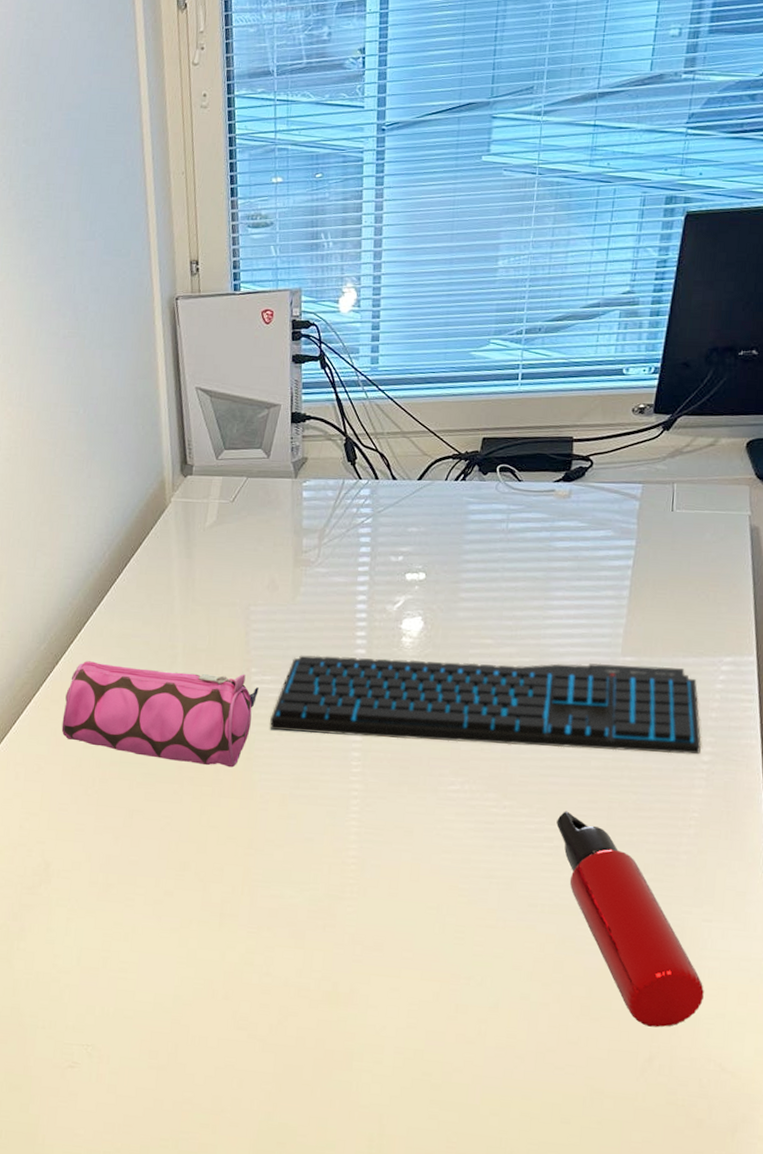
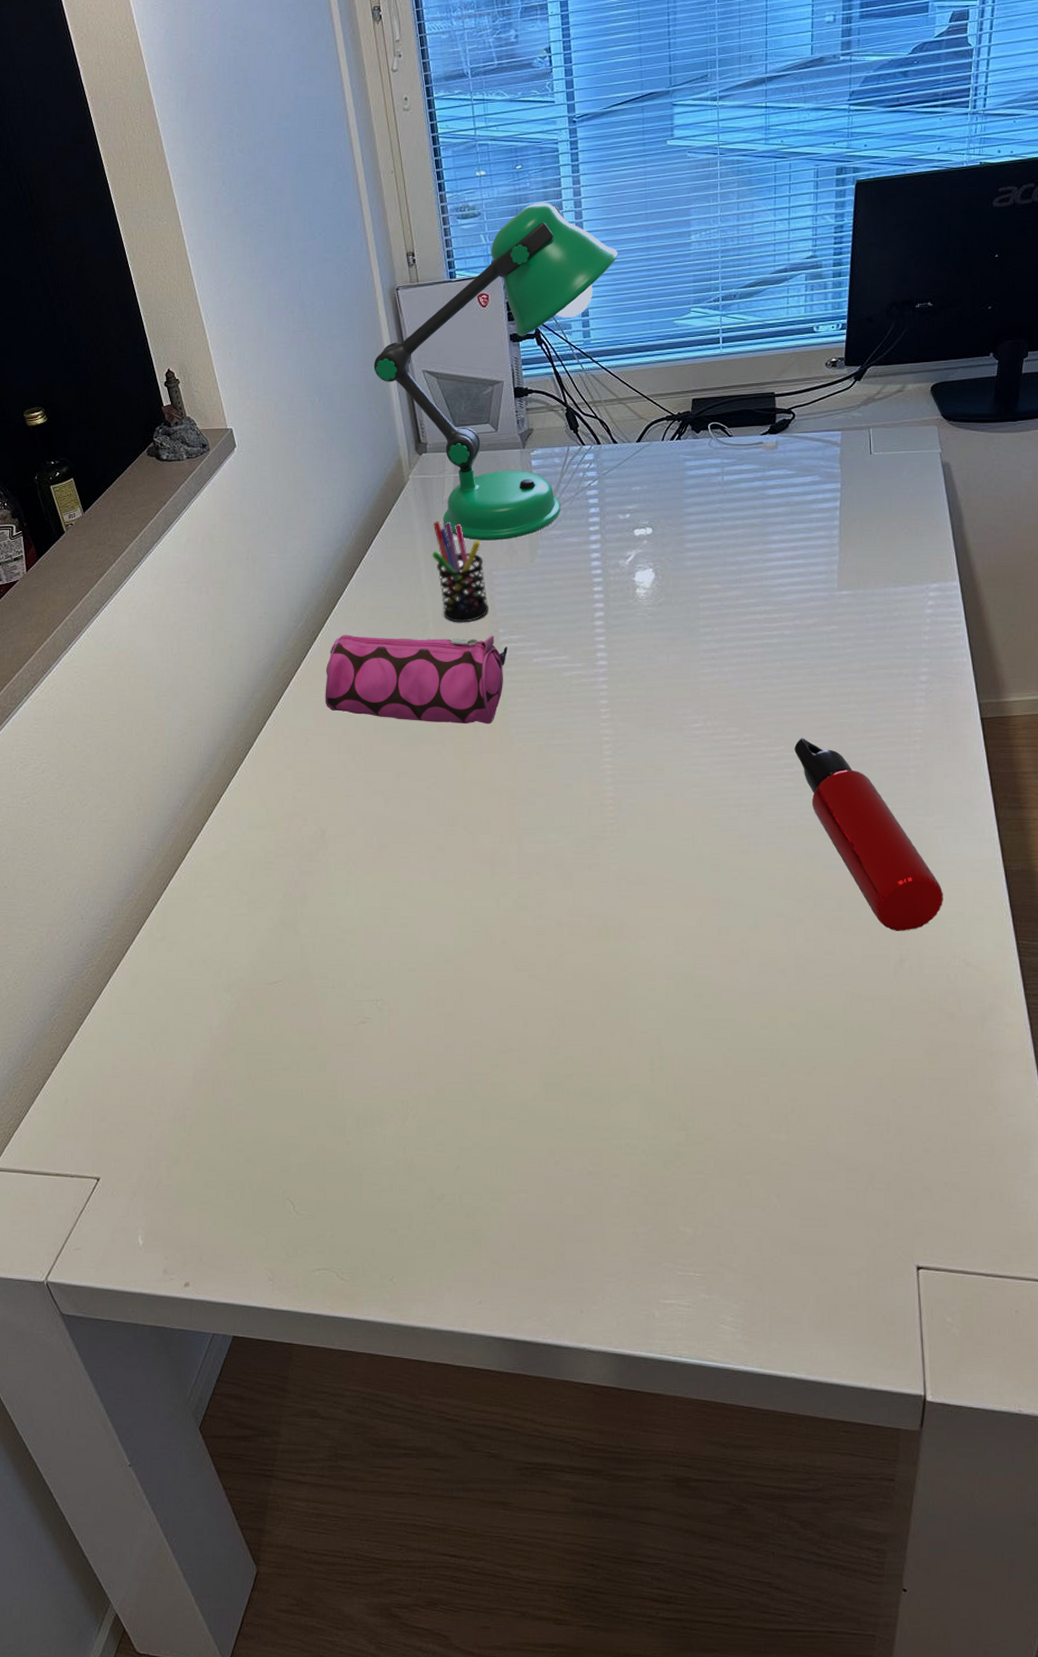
desk lamp: none [144,214,417,574] -> present [373,202,618,541]
pen holder: none [187,548,243,658] -> present [431,520,488,623]
keyboard: present [270,655,702,755] -> none [521,597,918,686]

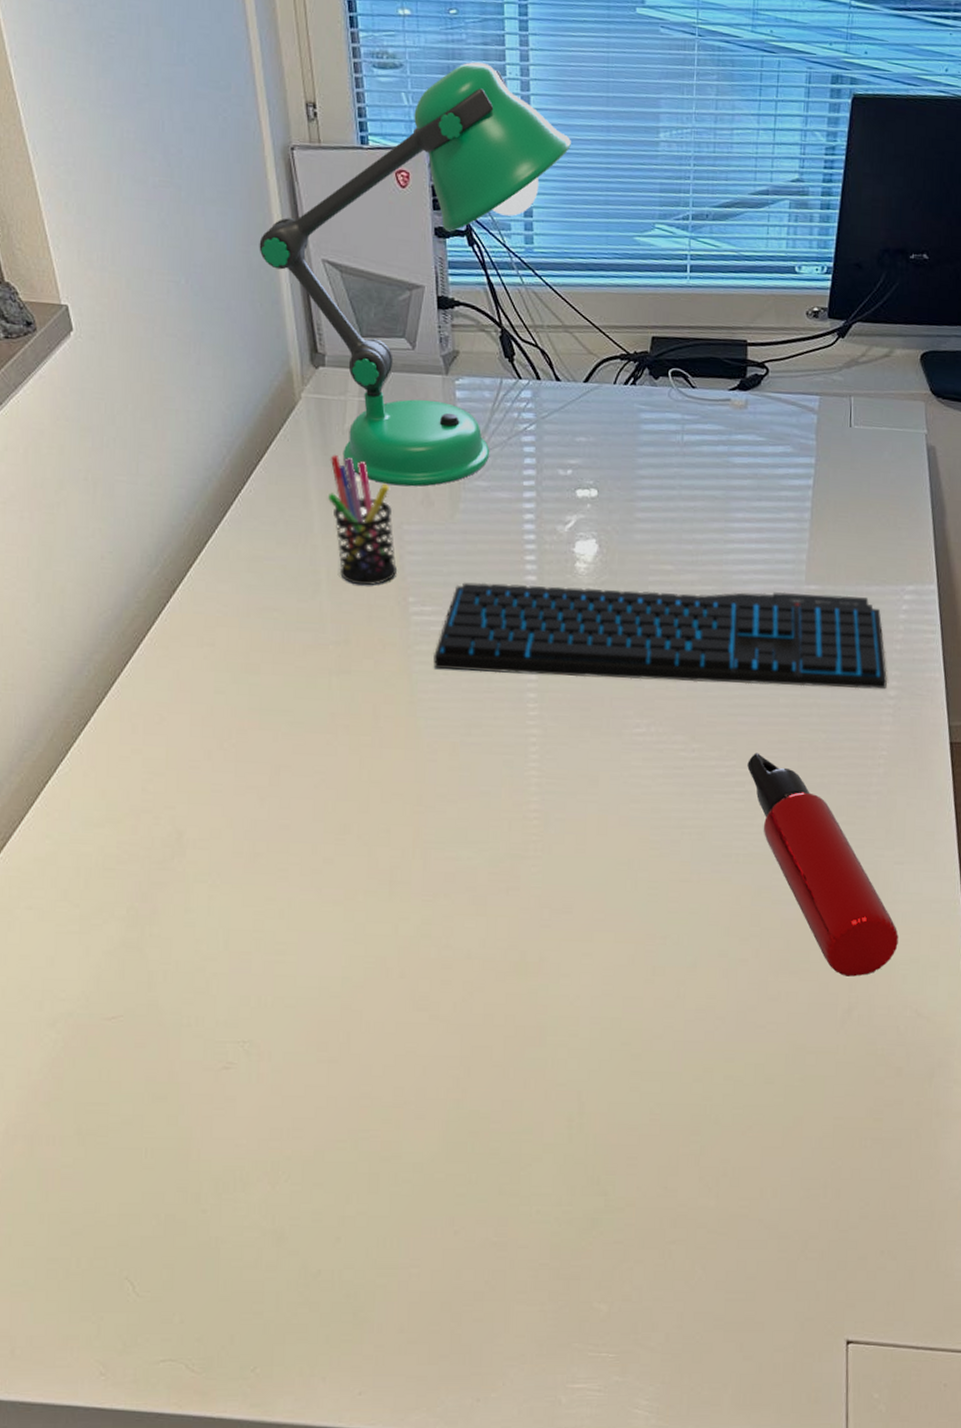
pencil case: present [325,635,508,724] -> none [185,588,418,713]
keyboard: none [521,597,918,686] -> present [433,582,887,690]

